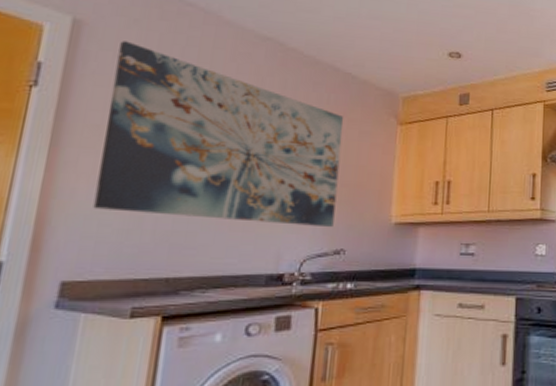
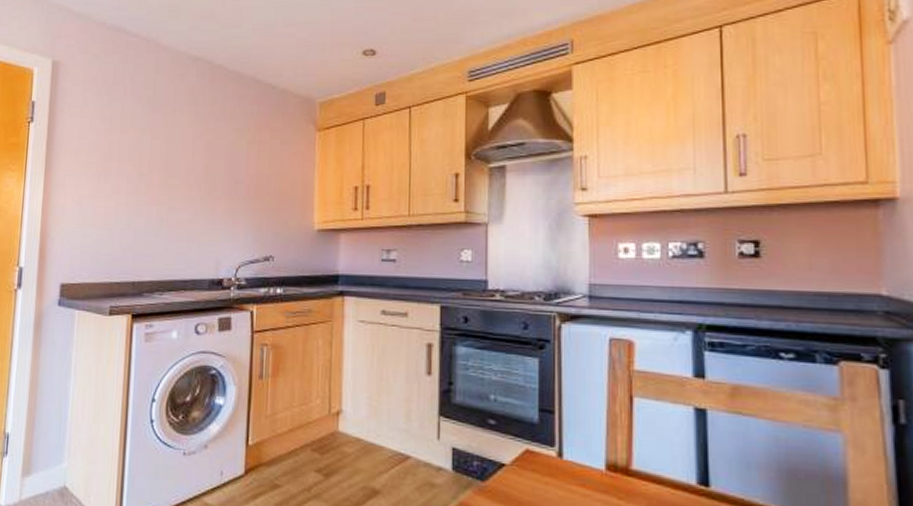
wall art: present [93,41,344,228] -> none [77,76,267,236]

